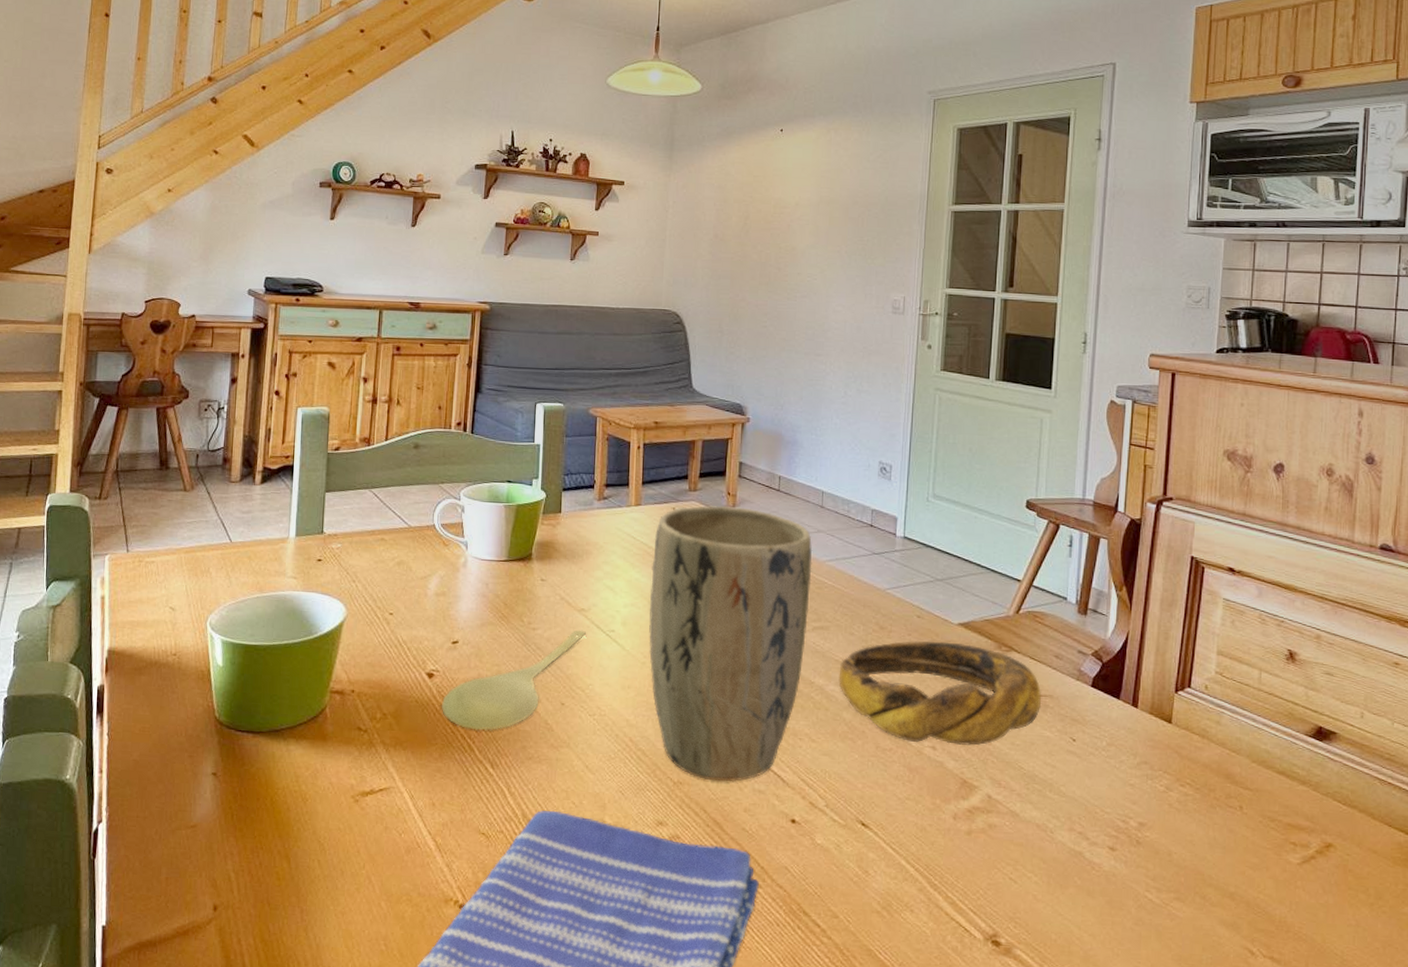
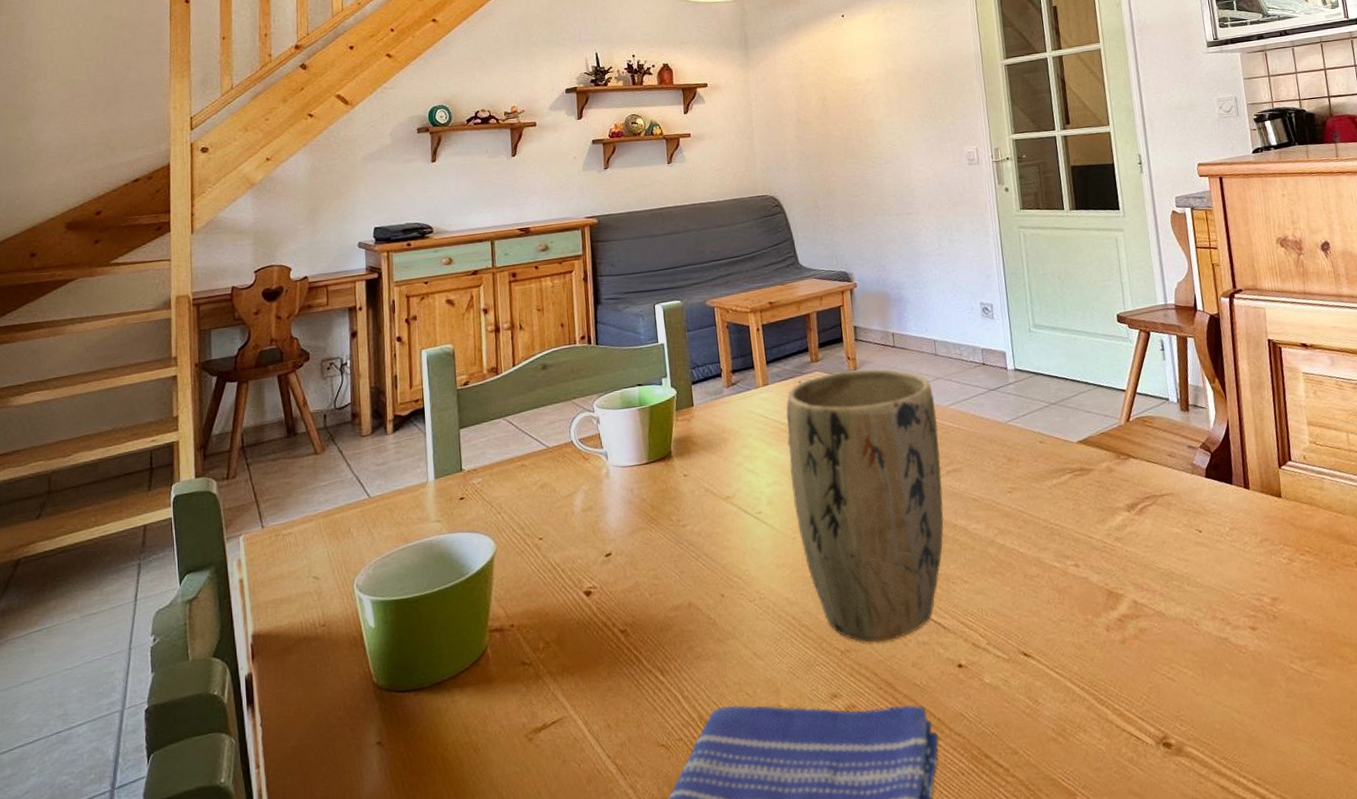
spoon: present [441,630,587,731] -> none [603,517,736,640]
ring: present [838,640,1042,746] -> none [978,459,1166,564]

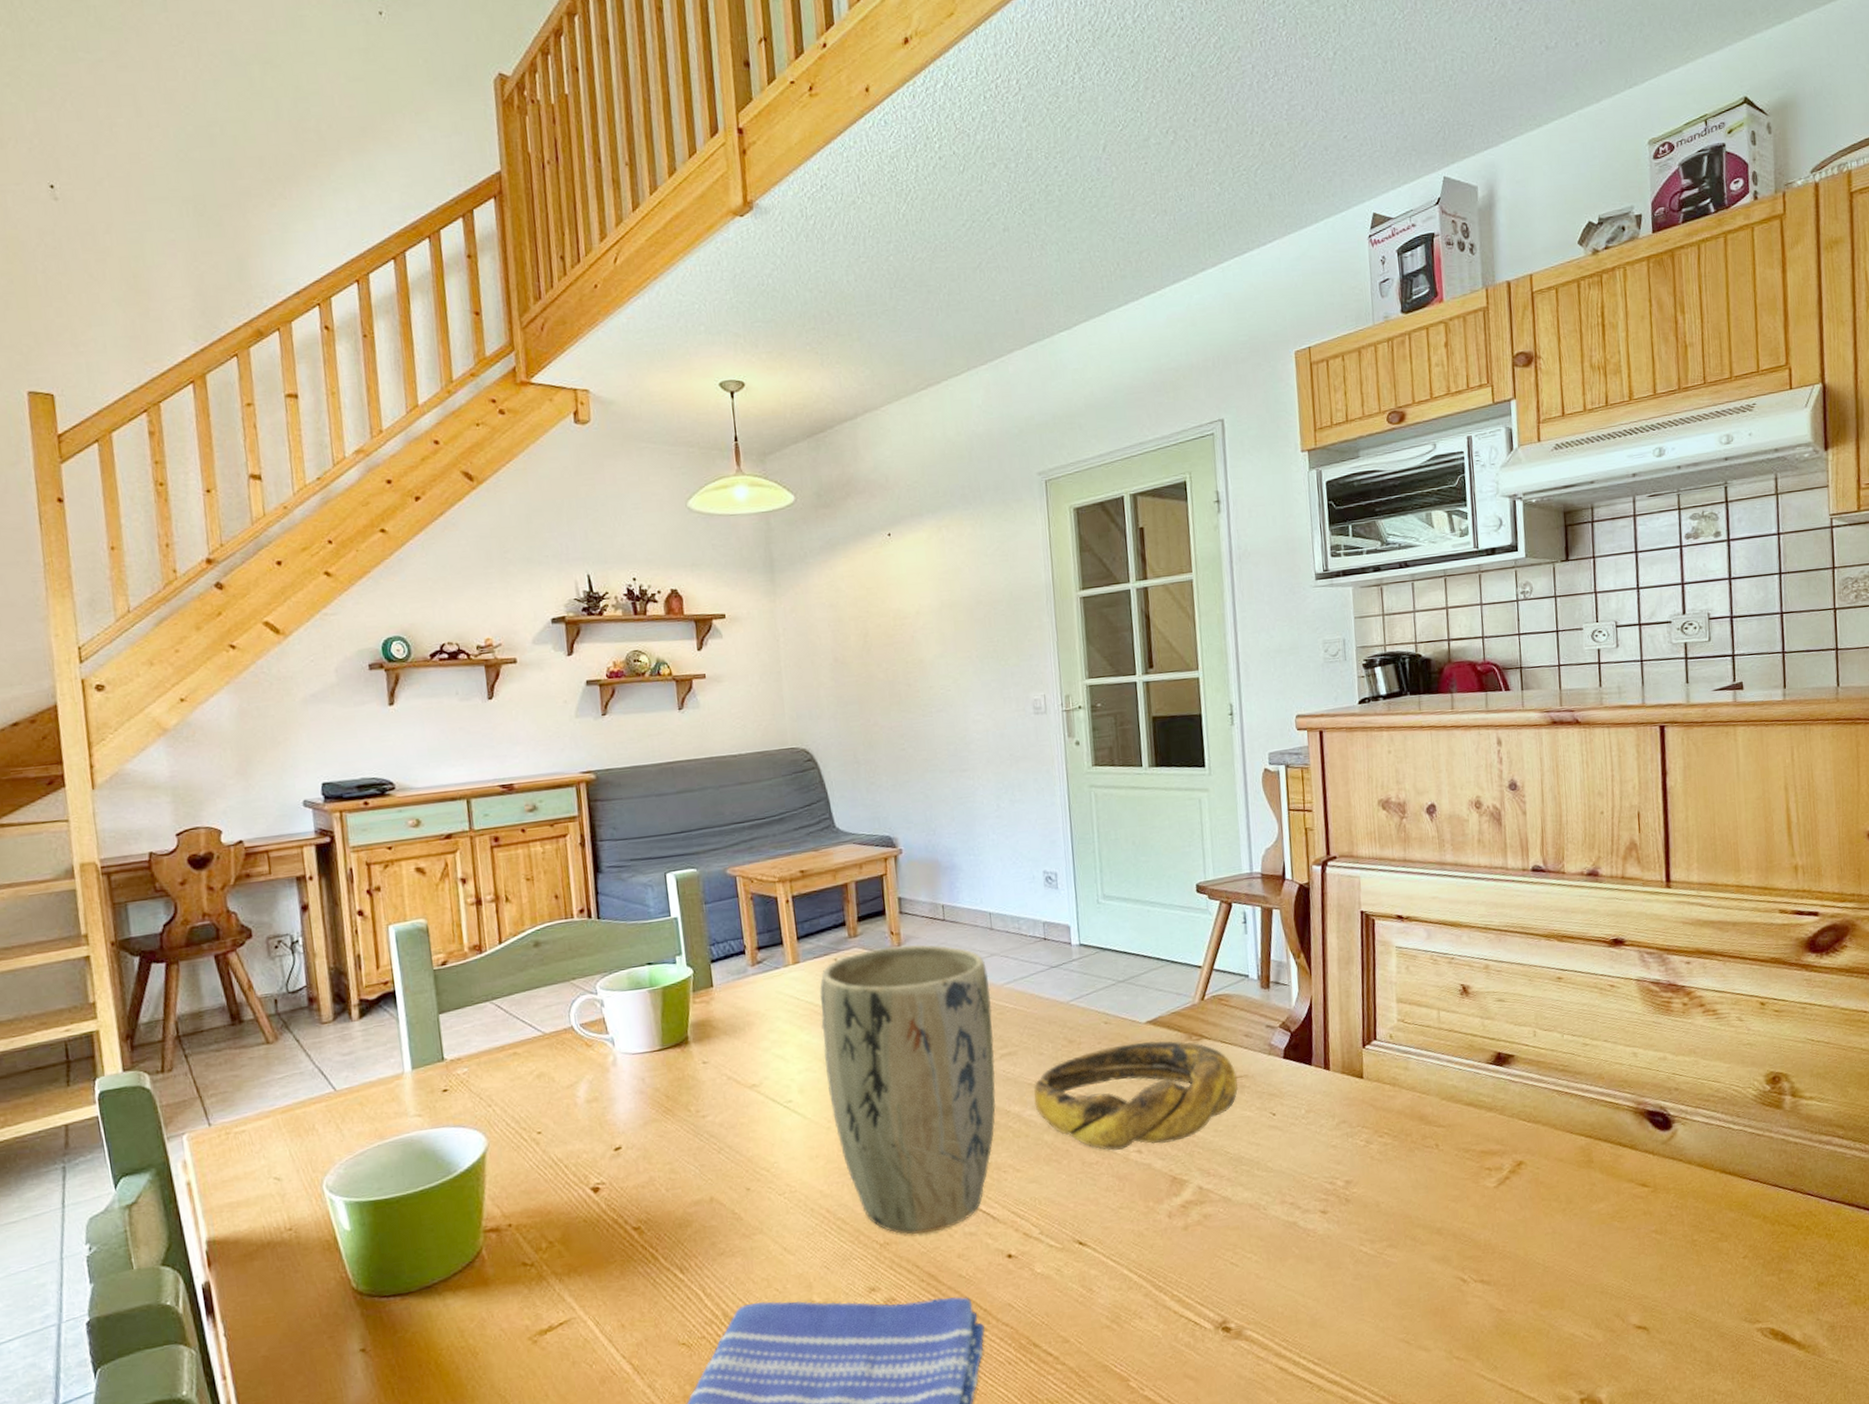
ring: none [978,459,1166,564] -> present [1034,1040,1239,1151]

